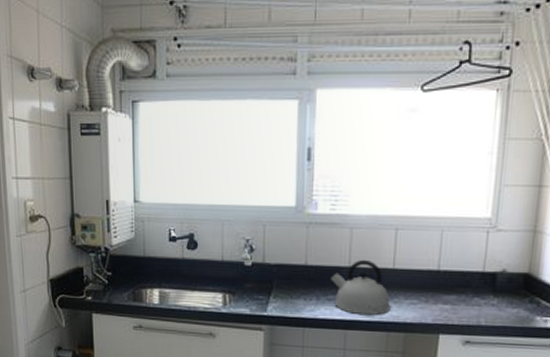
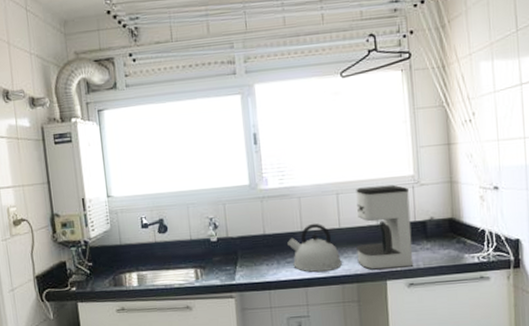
coffee maker: none [409,225,482,323] -> present [356,184,414,270]

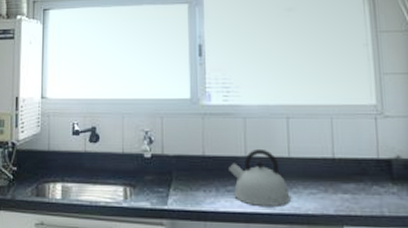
coffee maker: present [356,184,414,270] -> none [308,113,377,213]

